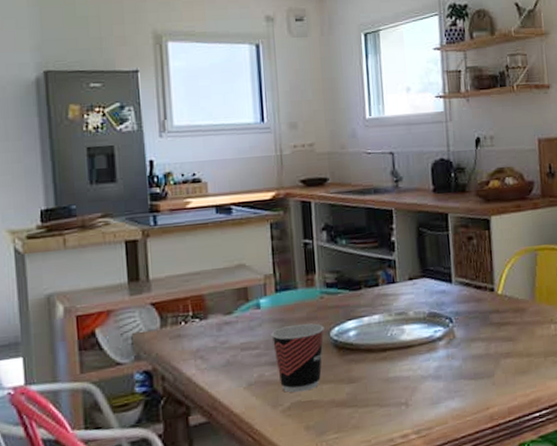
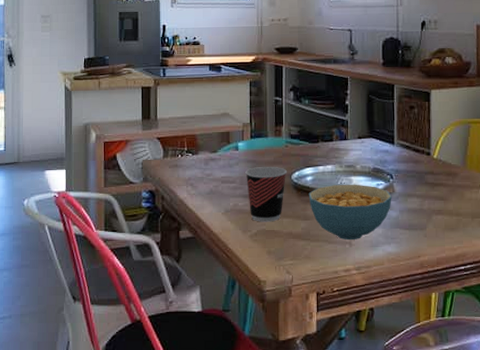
cereal bowl: none [352,333,453,401] -> present [308,184,392,240]

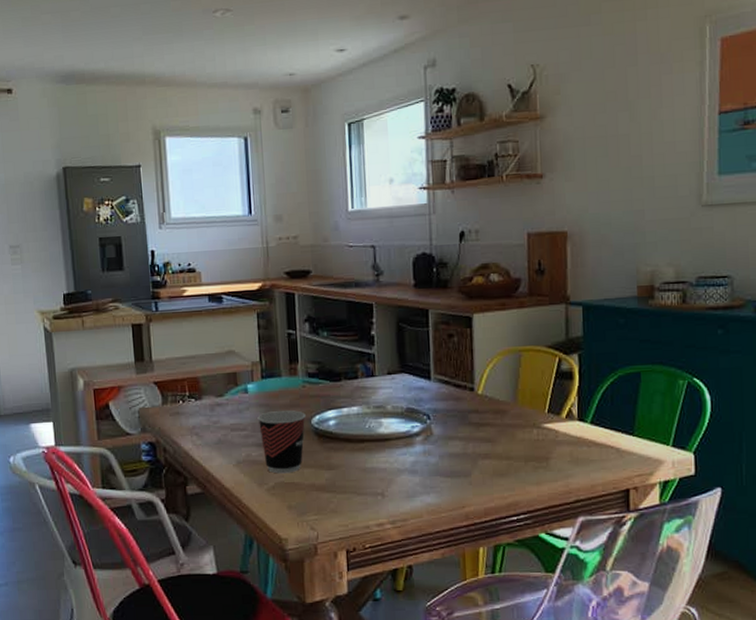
cereal bowl: present [308,184,392,240] -> none [332,427,430,490]

